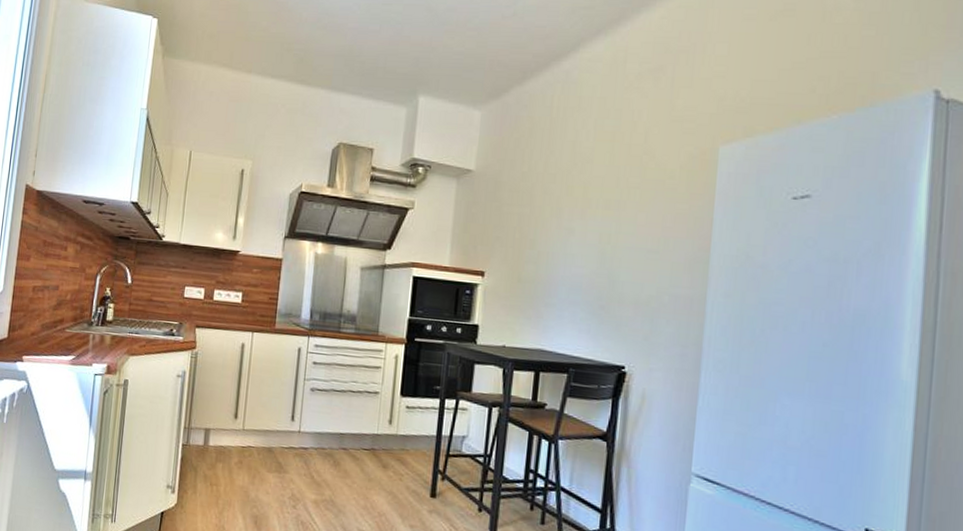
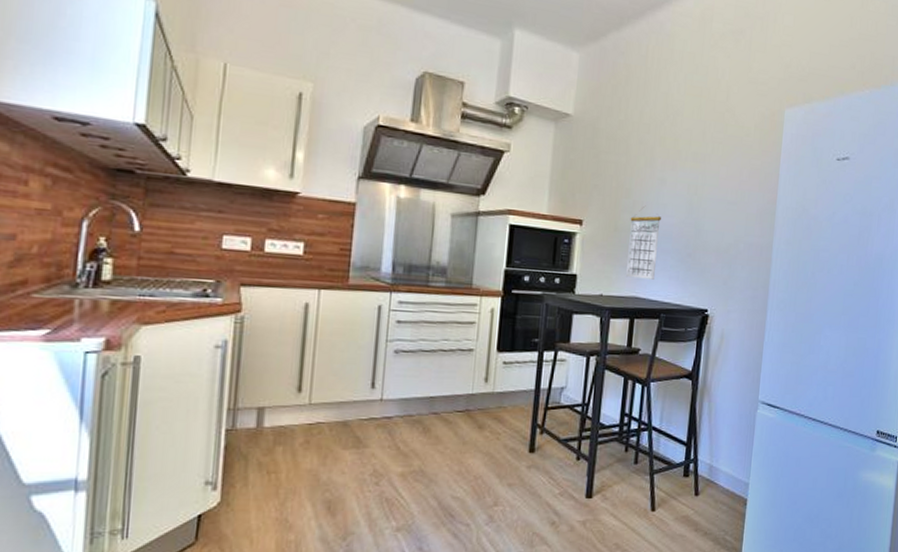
calendar: none [531,257,569,332] -> present [626,206,661,280]

